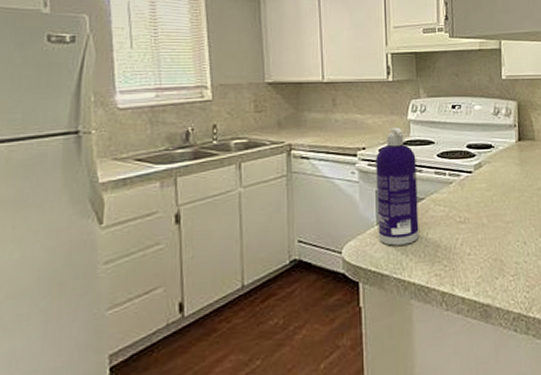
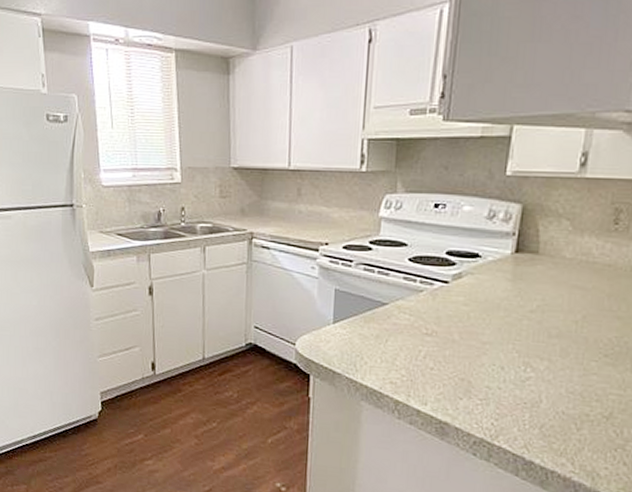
spray bottle: present [376,127,419,246] -> none [333,224,384,348]

